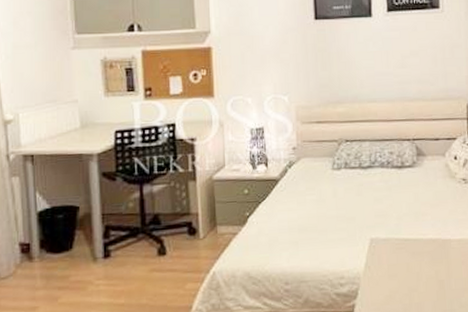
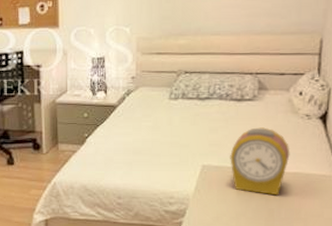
alarm clock: none [396,194,453,266] -> present [230,127,290,196]

